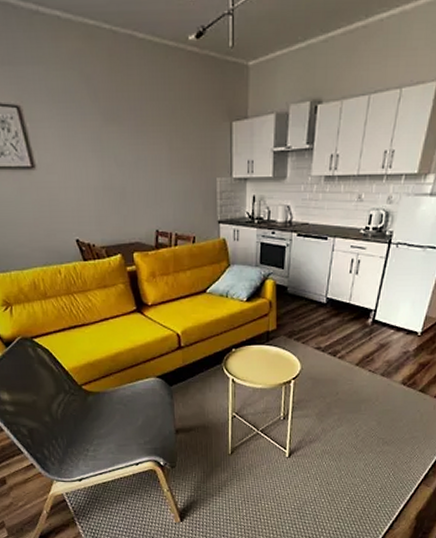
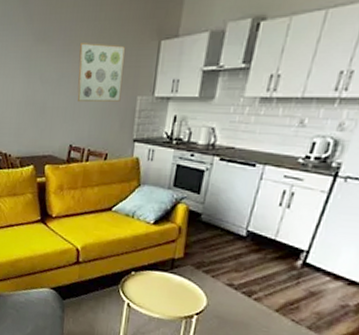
wall art: none [153,123,201,186] -> present [77,43,125,103]

